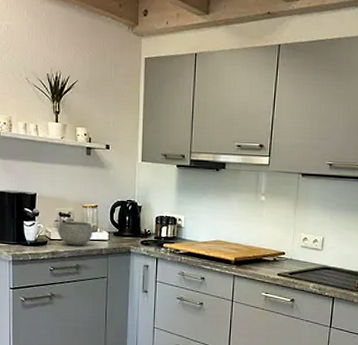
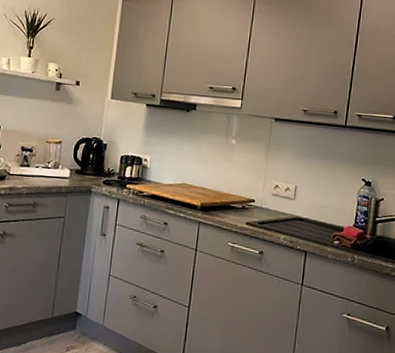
bowl: present [58,221,92,246] -> none [18,155,54,183]

